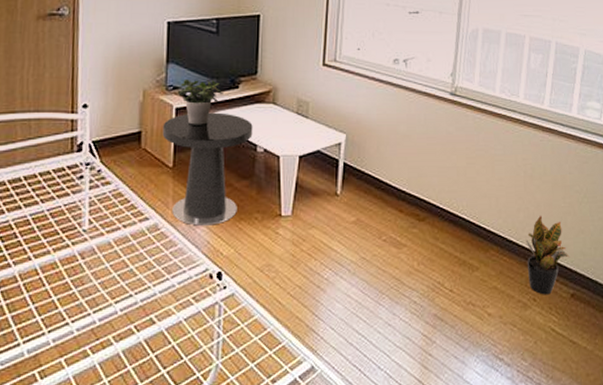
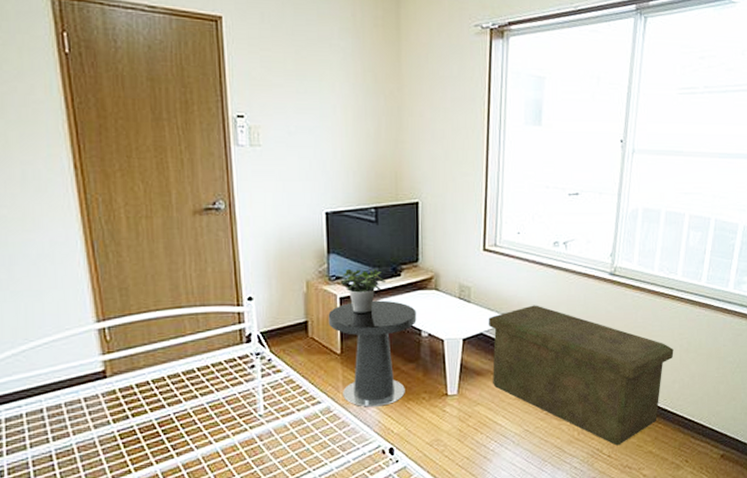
storage bench: none [326,123,518,279] -> present [489,305,674,446]
potted plant: present [525,215,569,295] -> none [680,385,721,457]

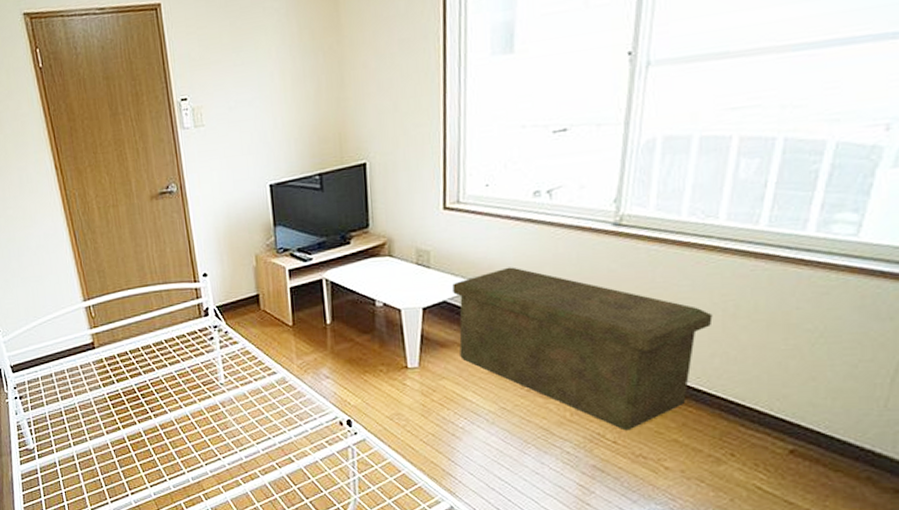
side table: present [328,300,417,407] -> none [278,270,370,379]
potted plant: present [341,268,386,313] -> none [289,238,335,285]

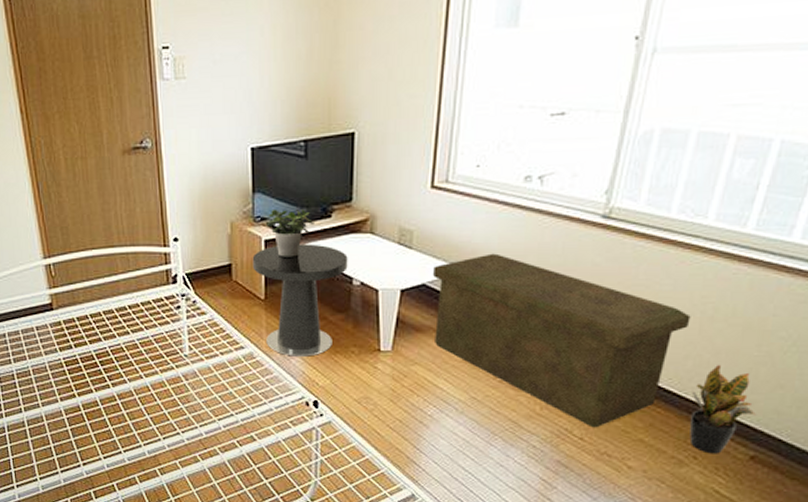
side table: none [278,270,370,379] -> present [252,244,348,357]
potted plant: none [289,238,335,285] -> present [266,209,314,257]
potted plant: none [722,360,790,450] -> present [689,364,756,454]

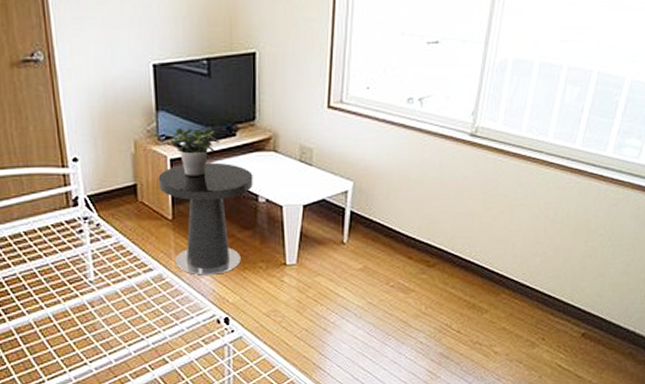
storage bench: present [433,253,691,428] -> none [332,169,538,321]
potted plant: present [689,364,756,454] -> none [539,259,585,335]

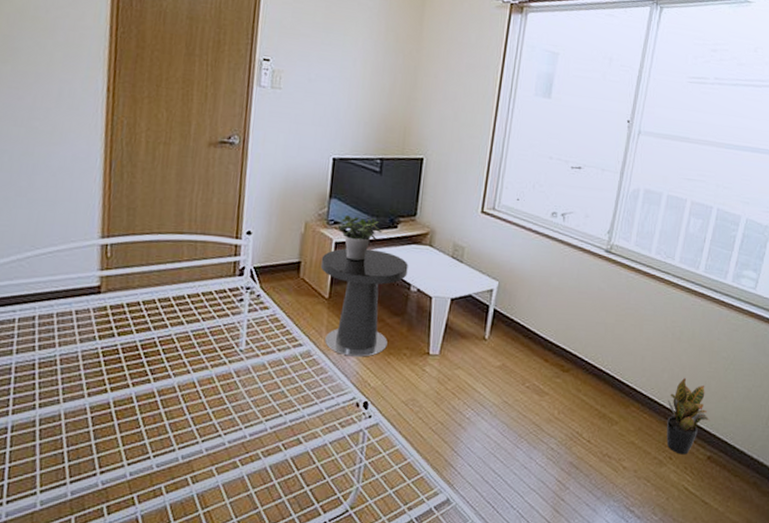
potted plant: none [539,259,585,335] -> present [666,377,710,455]

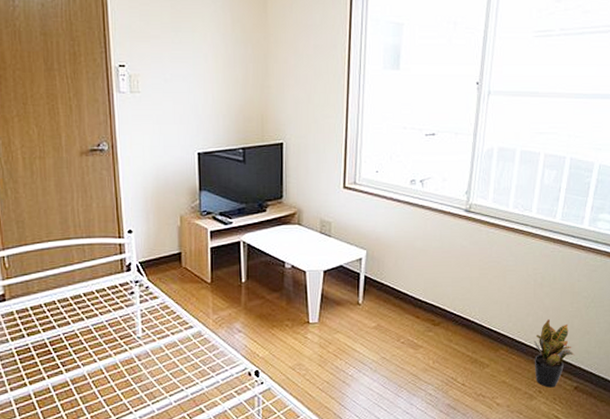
side table: present [320,248,408,357] -> none [200,234,281,332]
potted plant: present [338,214,382,261] -> none [212,204,252,246]

